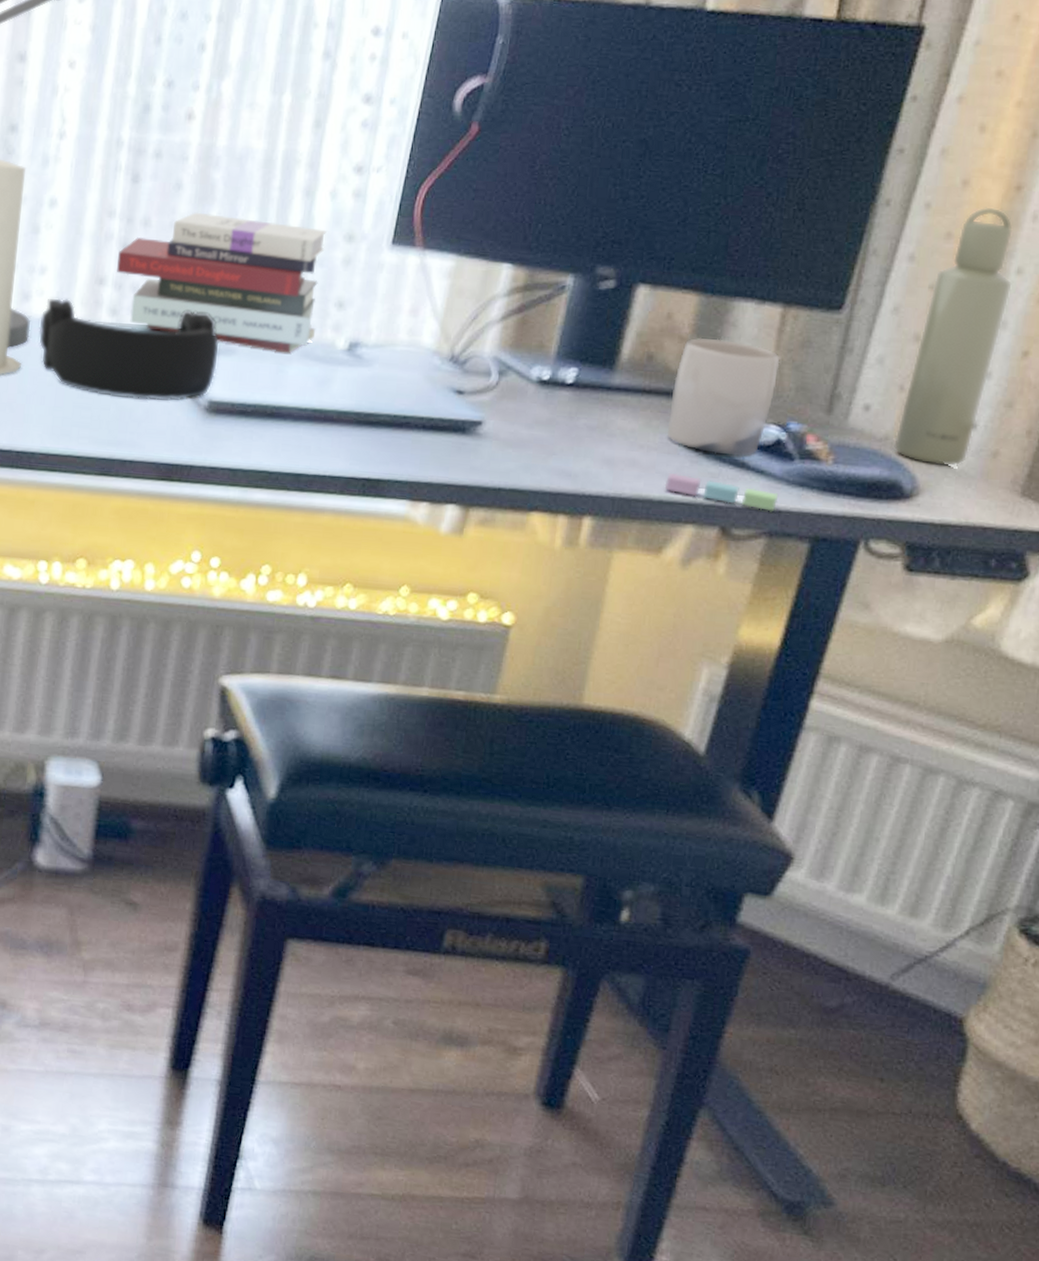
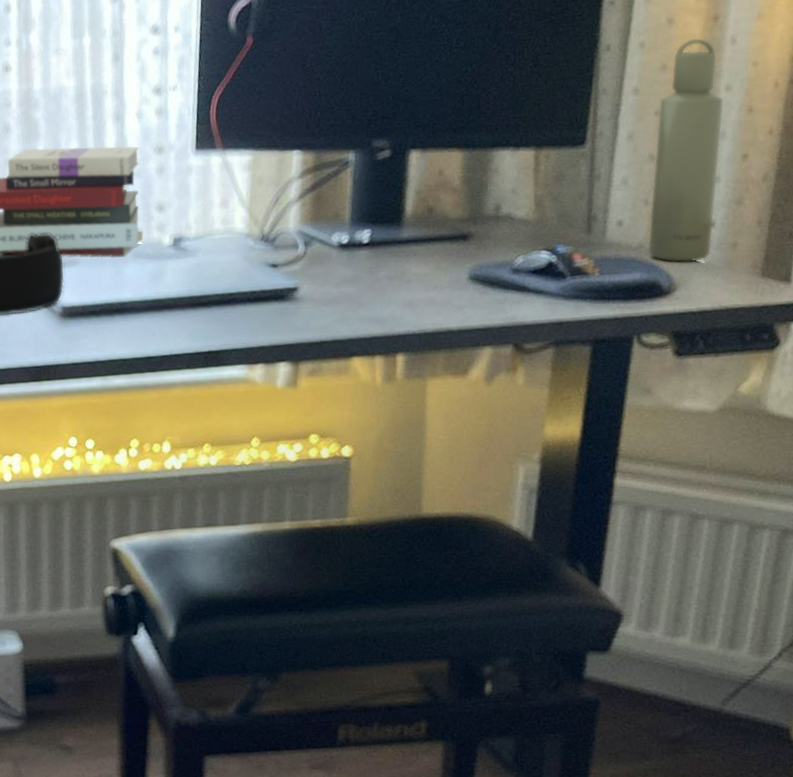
sticky notes: present [664,473,779,512] -> none [460,304,559,325]
mug: present [668,337,780,456] -> none [453,185,541,283]

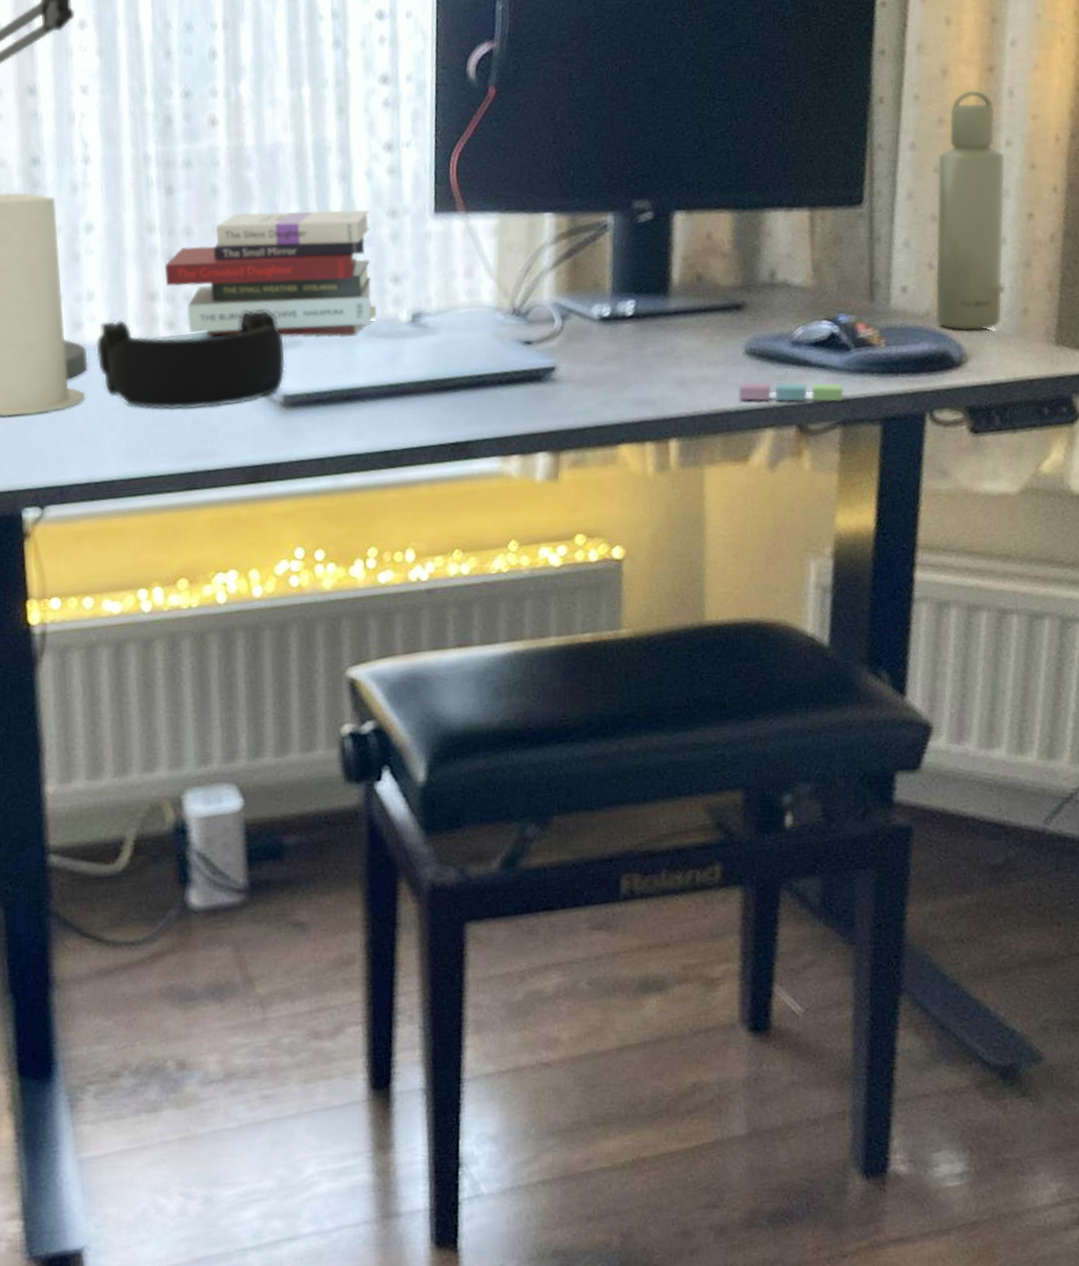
sticky notes: none [460,304,559,325] -> present [737,381,845,402]

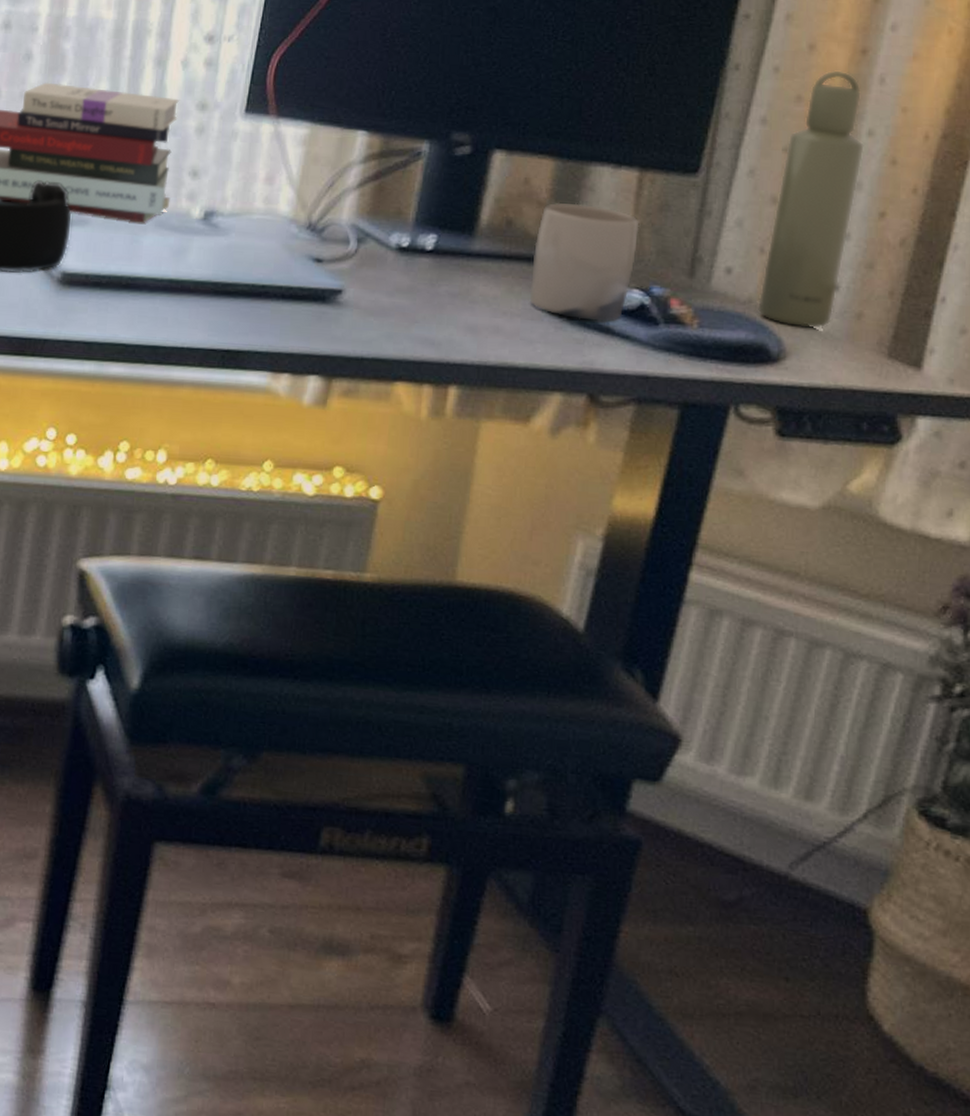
mug: none [725,249,820,358] -> present [530,202,640,321]
sticky notes: present [737,381,845,402] -> none [530,339,646,378]

